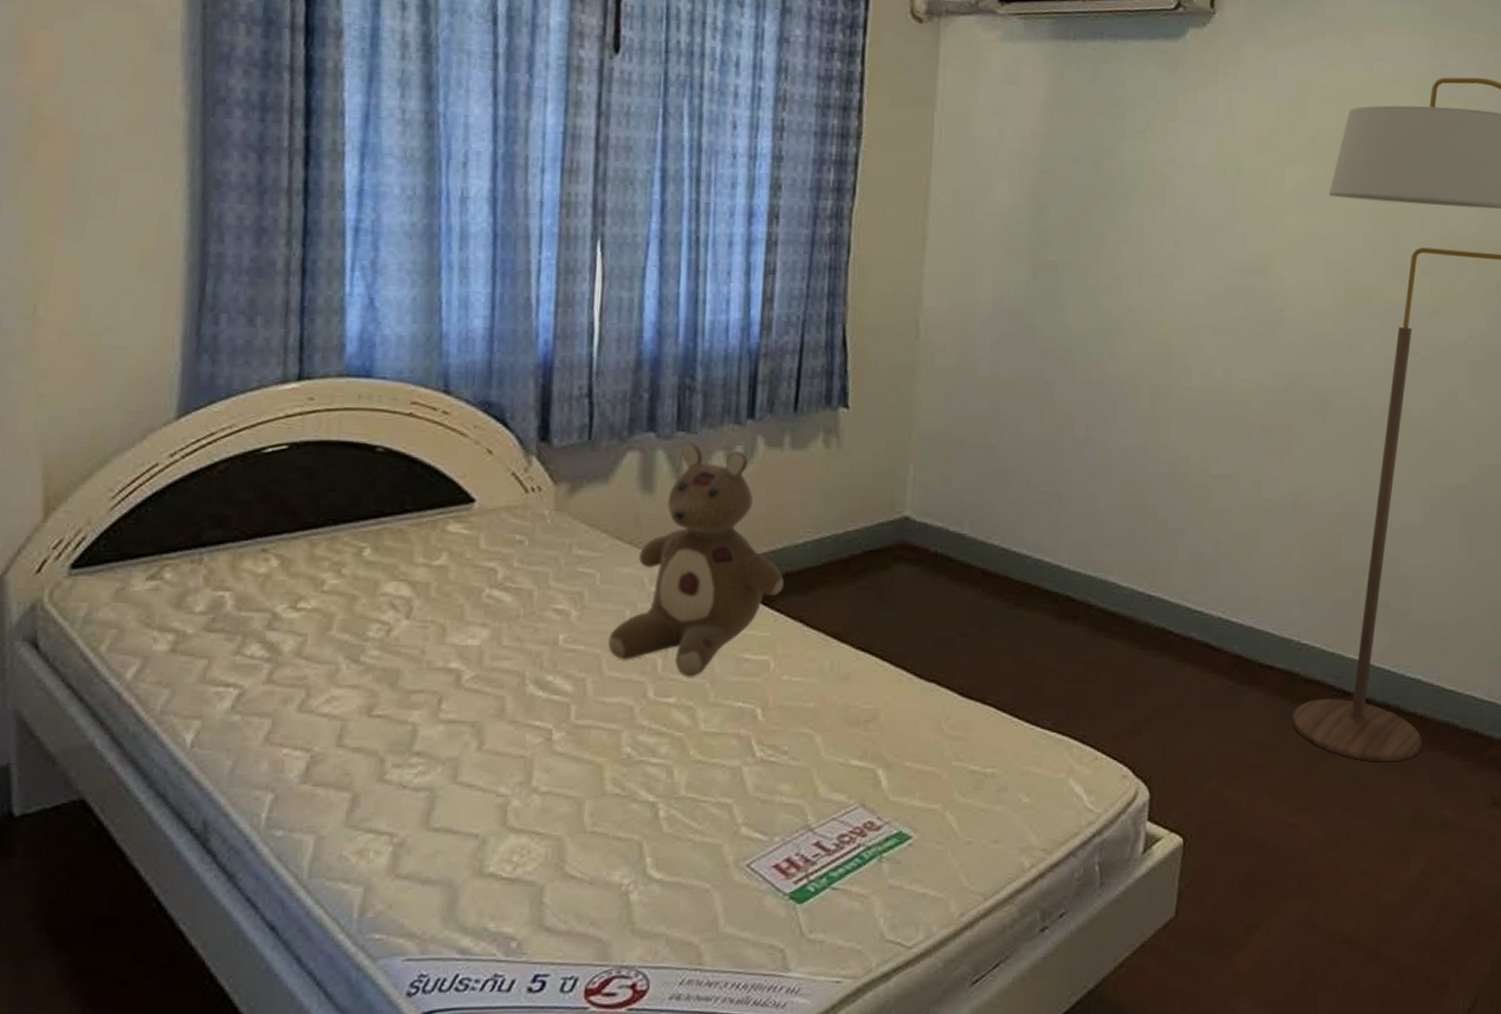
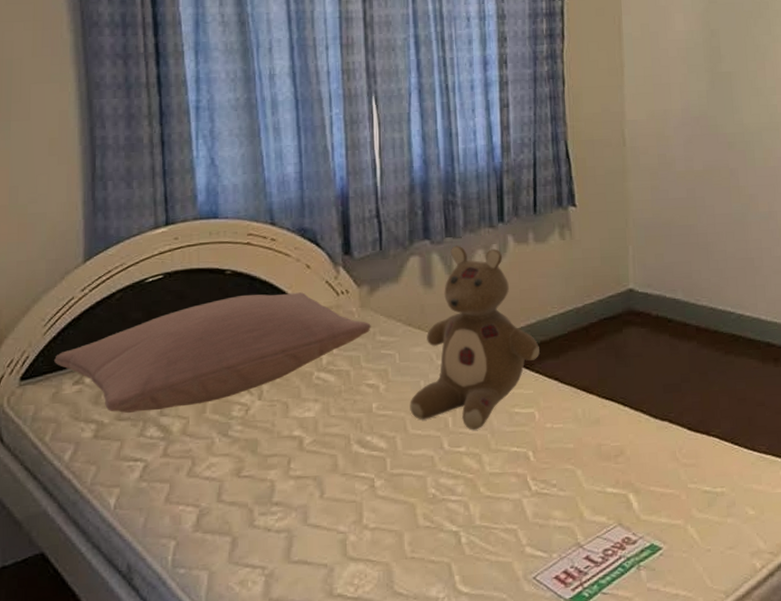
pillow: none [122,481,567,624] -> present [54,292,371,414]

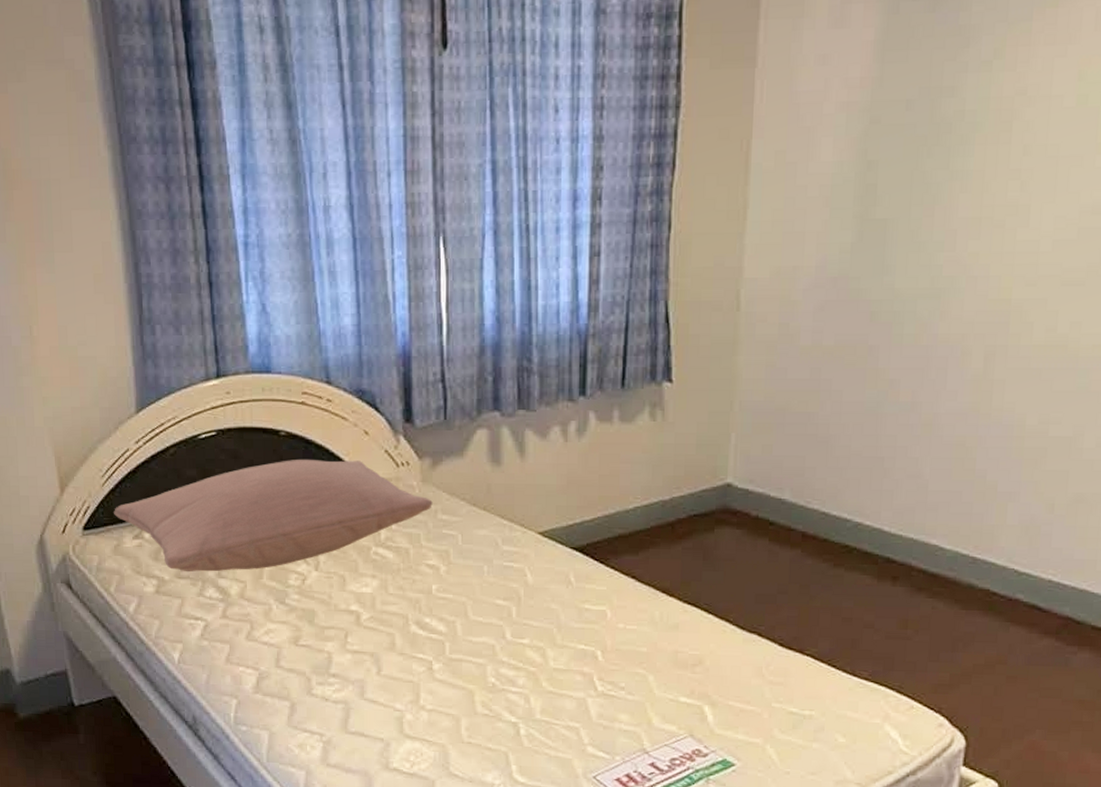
stuffed bear: present [410,245,540,430] -> none [471,419,617,623]

